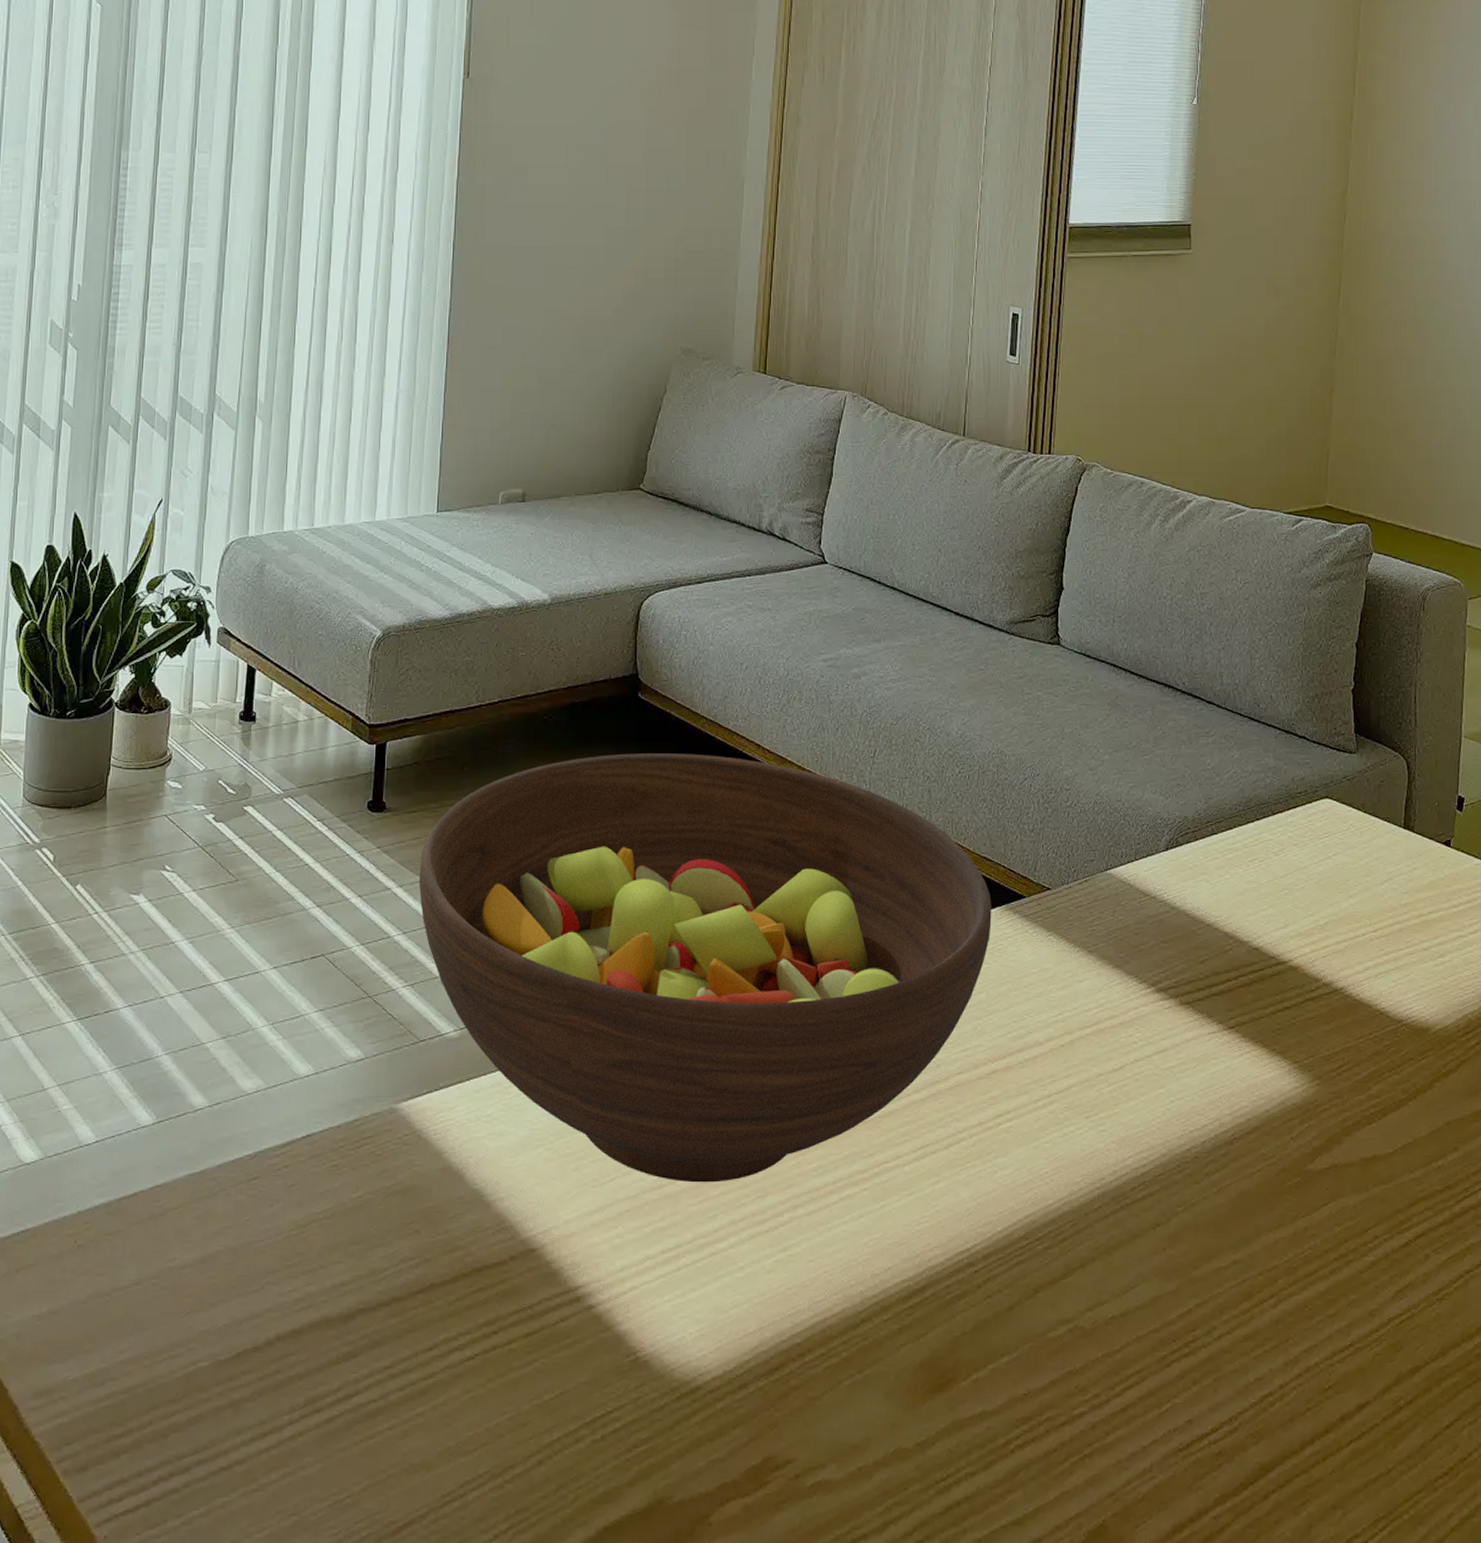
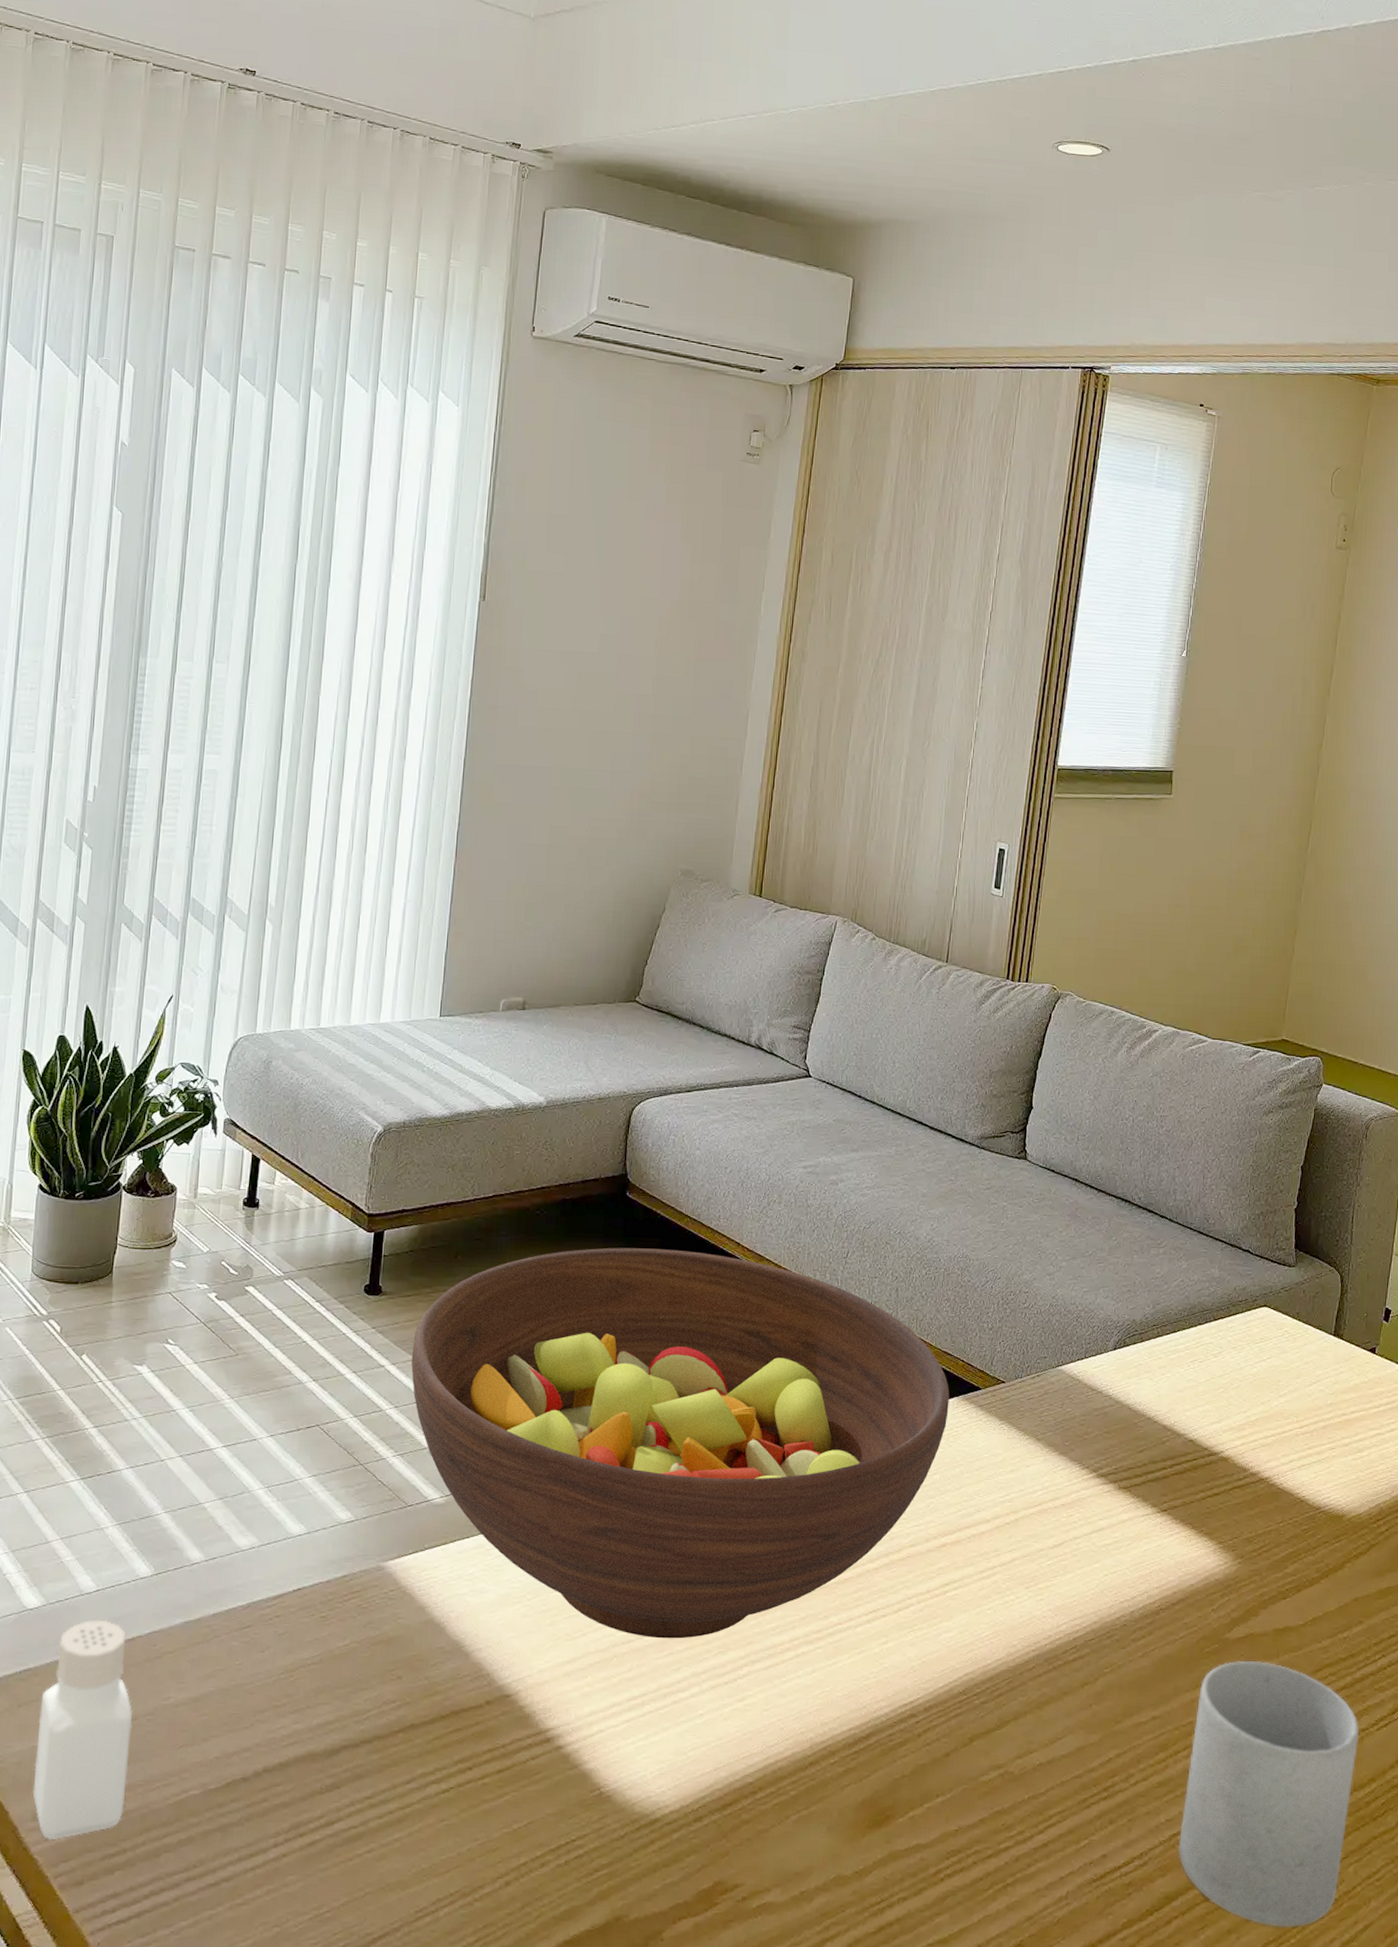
pepper shaker: none [33,1173,137,1421] -> present [32,1619,133,1841]
mug: none [1270,1194,1463,1501] -> present [1178,1660,1360,1927]

